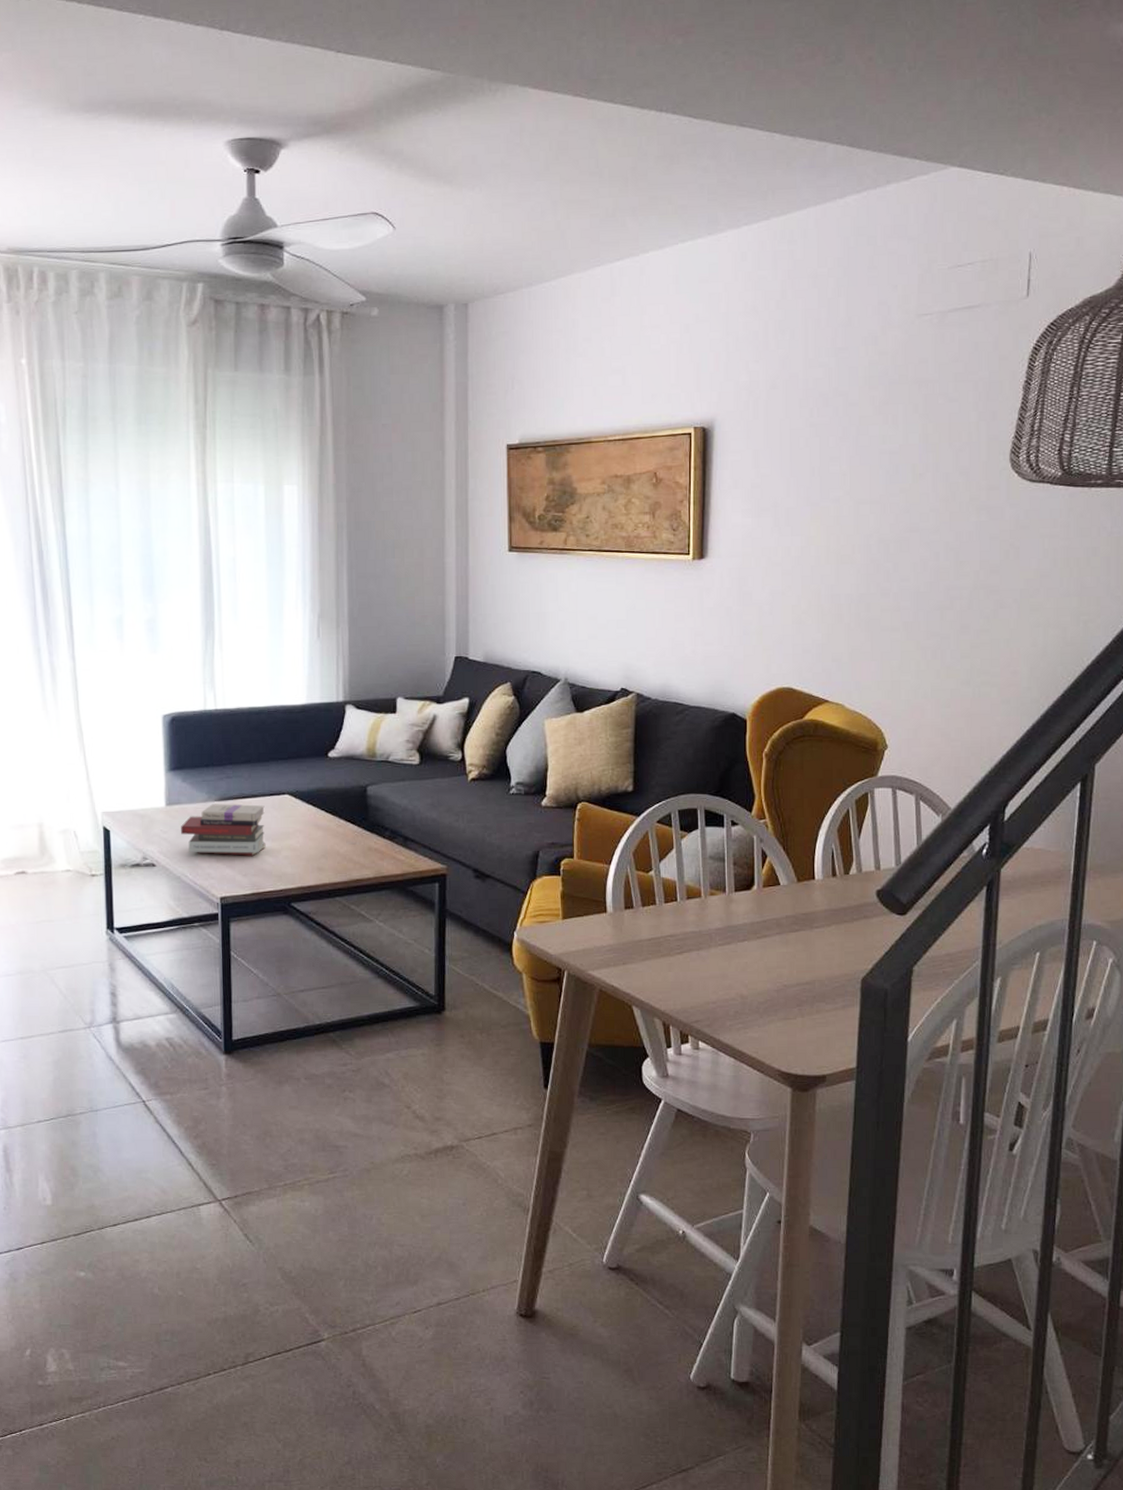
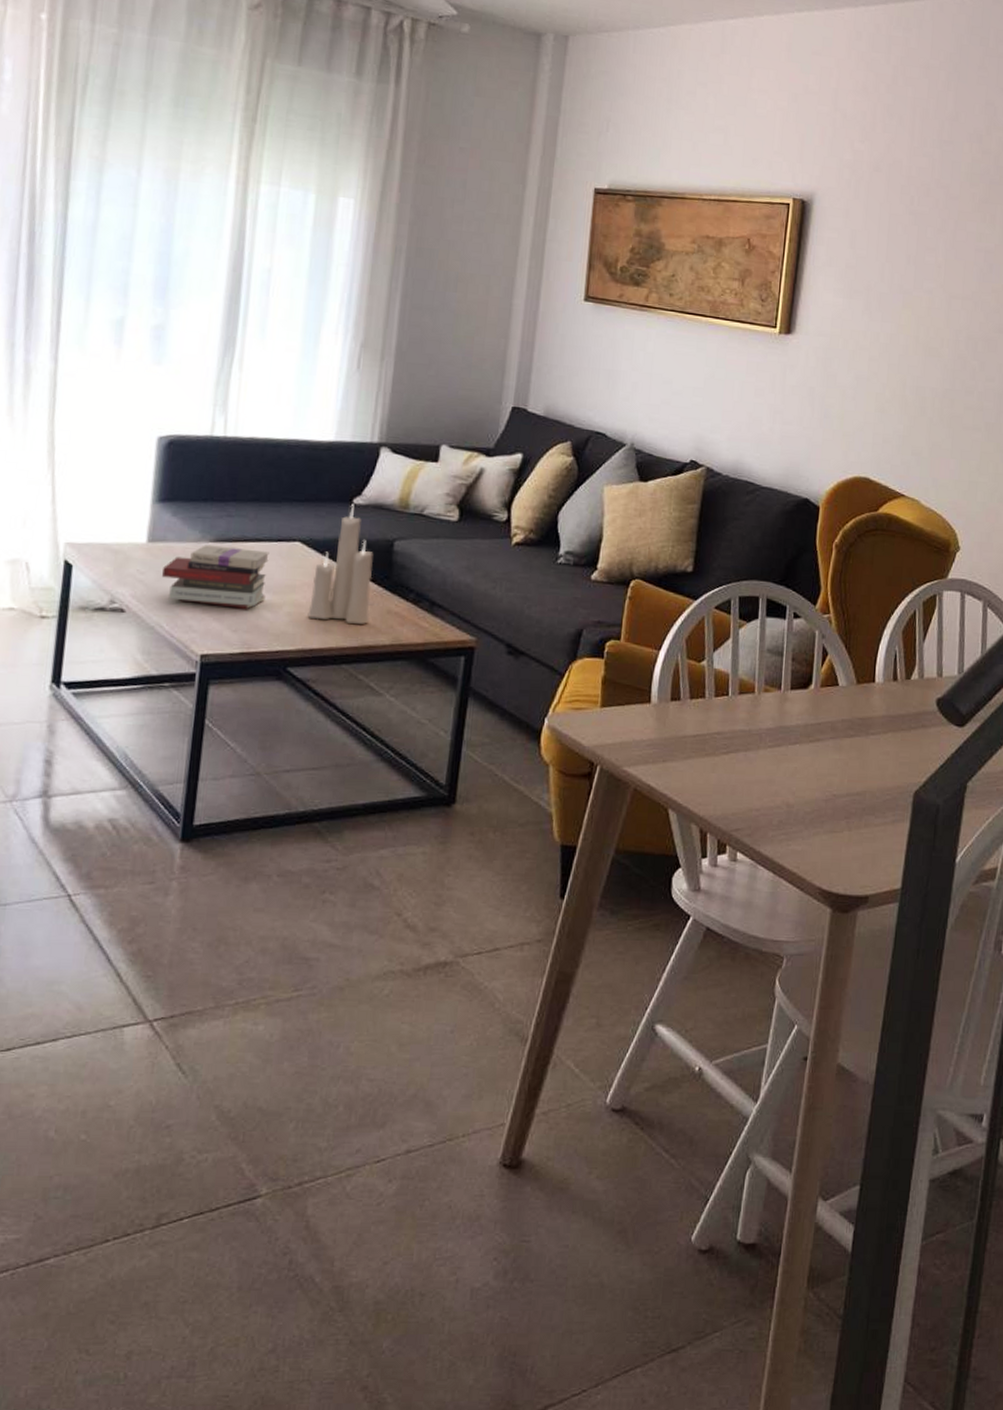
candle: none [302,757,354,861] -> present [307,503,374,624]

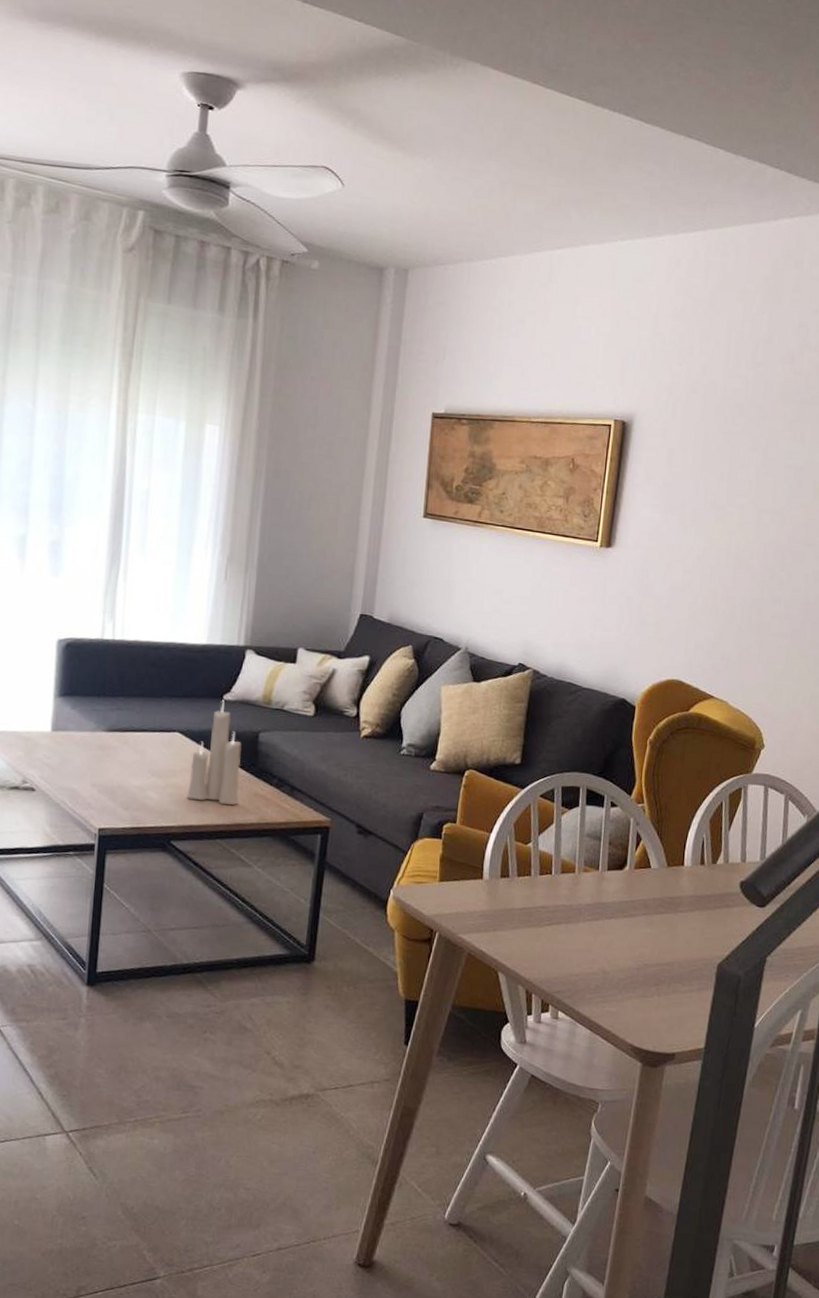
books: present [162,545,270,609] -> none [65,734,154,790]

